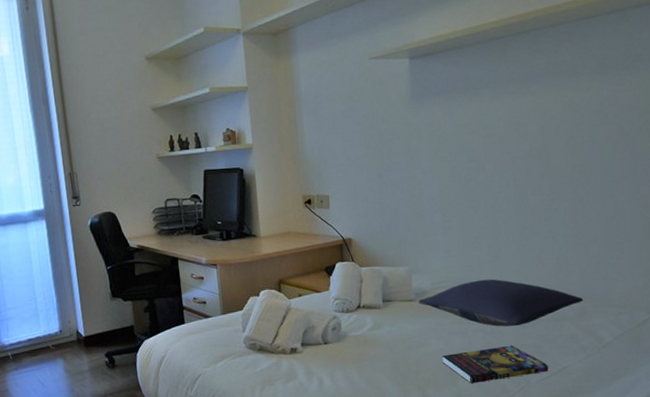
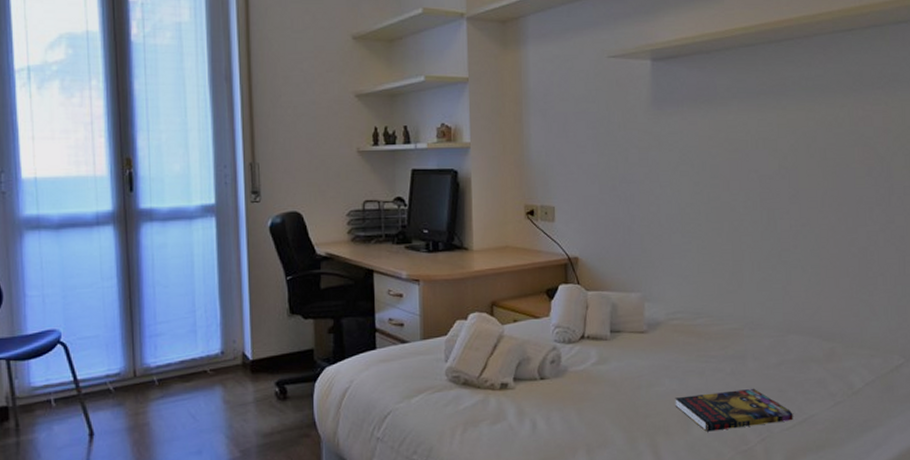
pillow: present [418,279,584,327] -> none [650,311,833,367]

